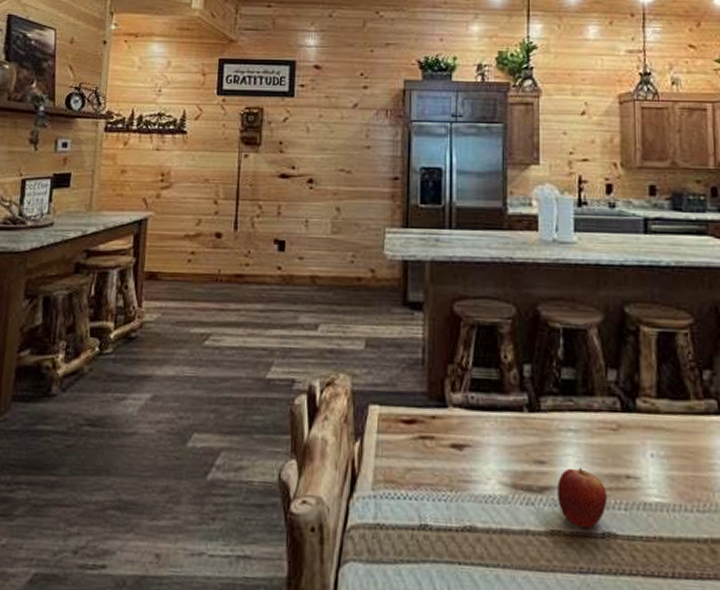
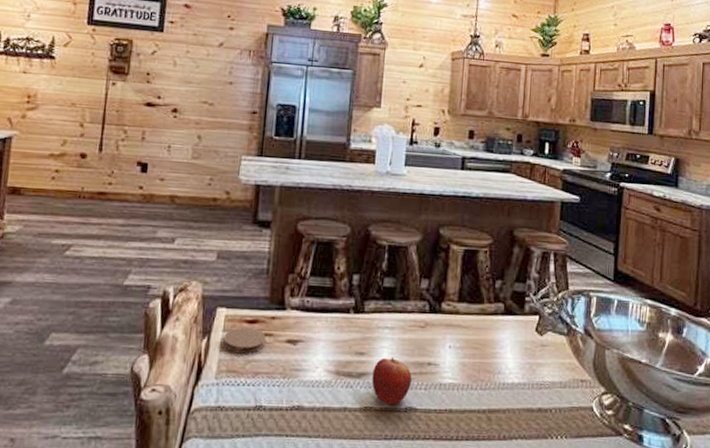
coaster: none [378,428,427,461] -> present [223,327,266,354]

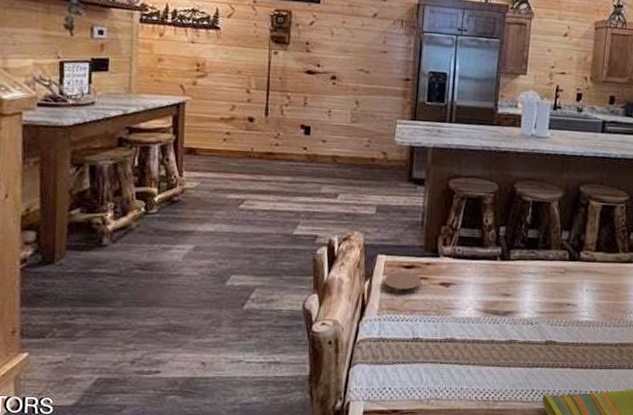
fruit: present [372,357,412,405] -> none [516,298,552,339]

